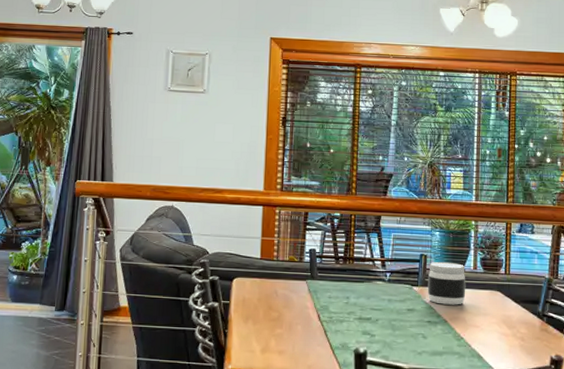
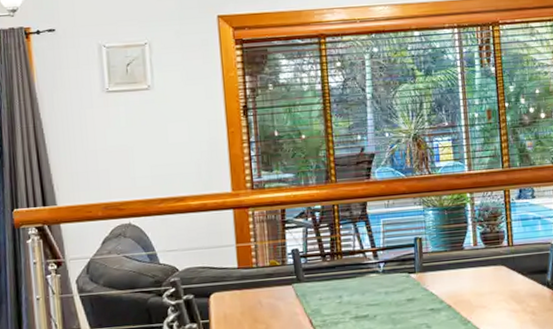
jar: present [427,261,466,305] -> none [425,241,469,289]

